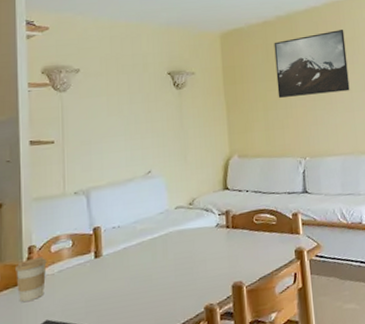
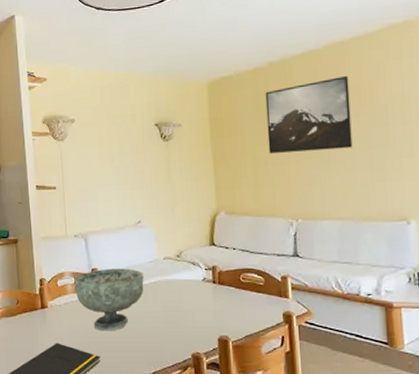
coffee cup: present [16,256,47,303] -> none [31,289,55,326]
decorative bowl: none [71,222,154,297] -> present [74,268,145,331]

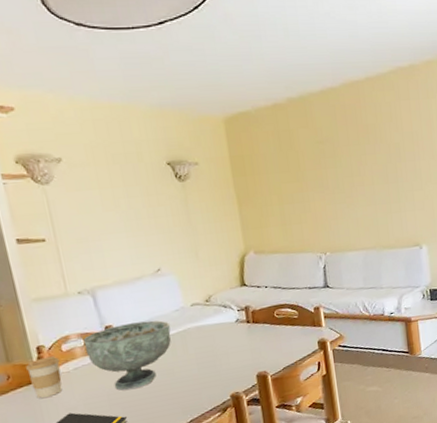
coffee cup: none [31,289,55,326] -> present [26,355,63,399]
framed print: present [265,76,353,153] -> none [286,115,372,191]

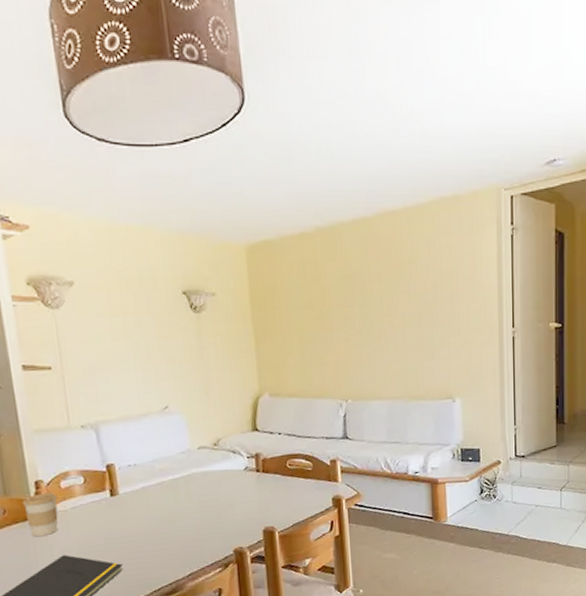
decorative bowl: present [83,320,171,391] -> none [83,461,175,536]

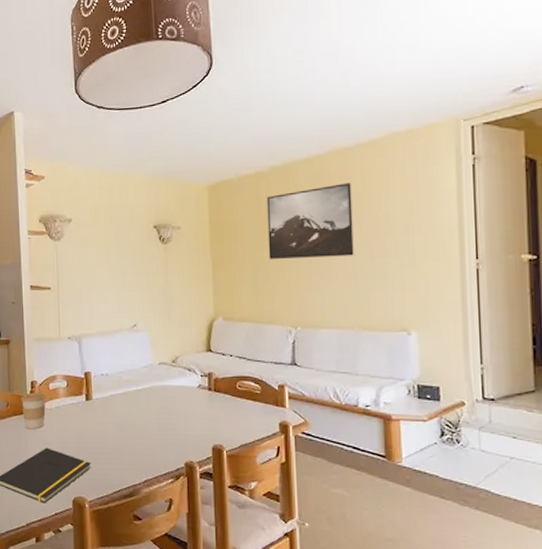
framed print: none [312,249,403,329] -> present [266,183,354,259]

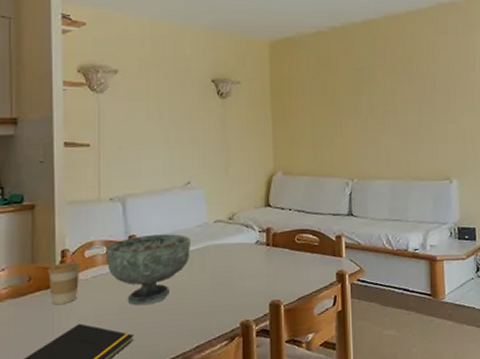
decorative bowl: none [66,373,139,437] -> present [106,233,192,306]
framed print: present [266,183,354,259] -> none [326,46,405,115]

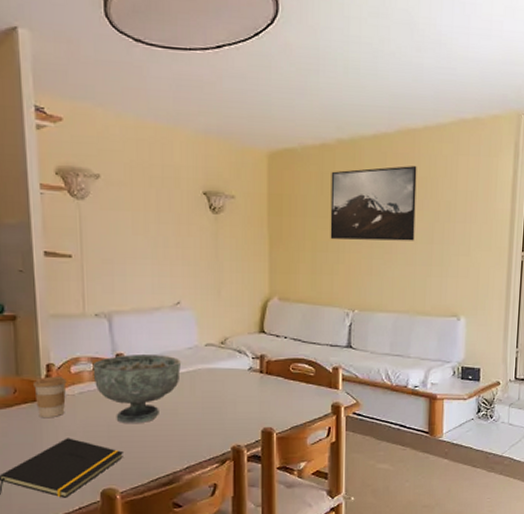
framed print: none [326,46,405,115] -> present [330,166,417,241]

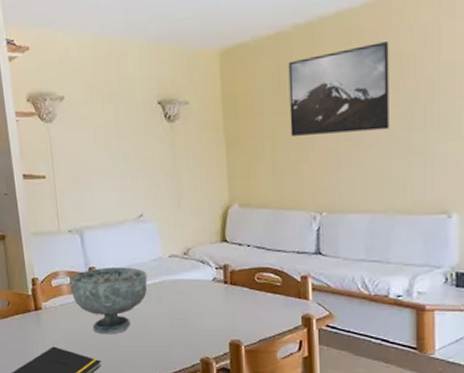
coffee cup: present [34,376,67,419] -> none [23,289,50,329]

